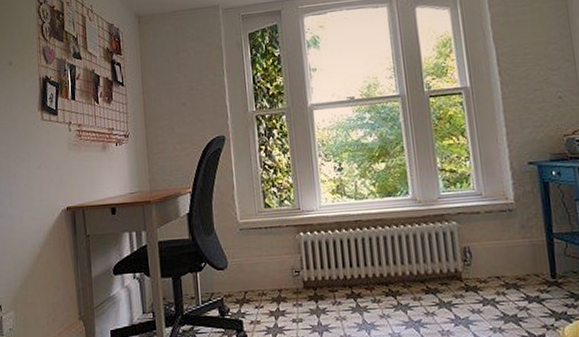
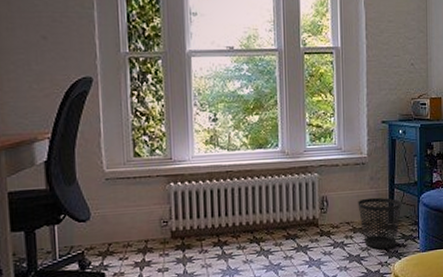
wastebasket: none [508,248,566,310] -> present [358,197,402,250]

